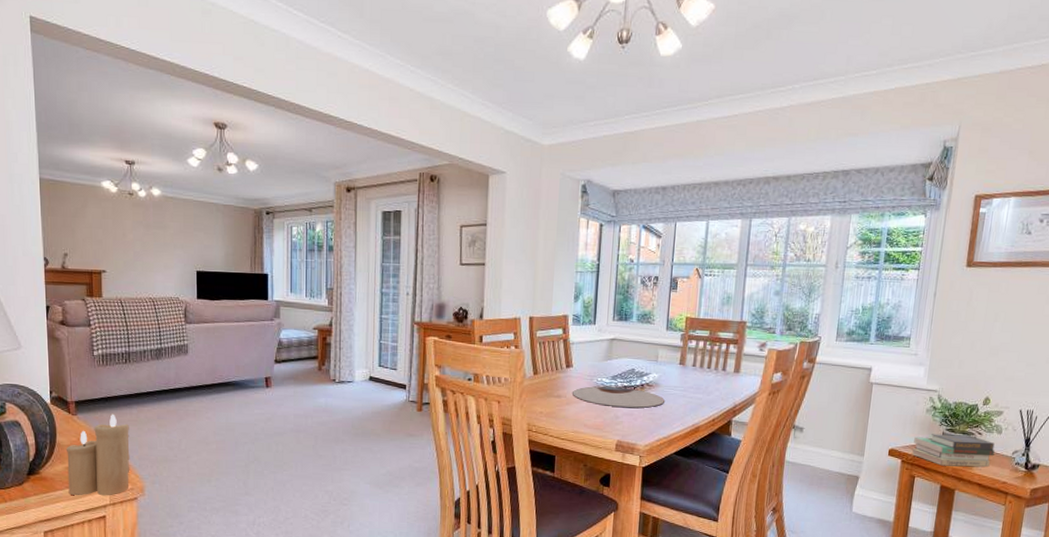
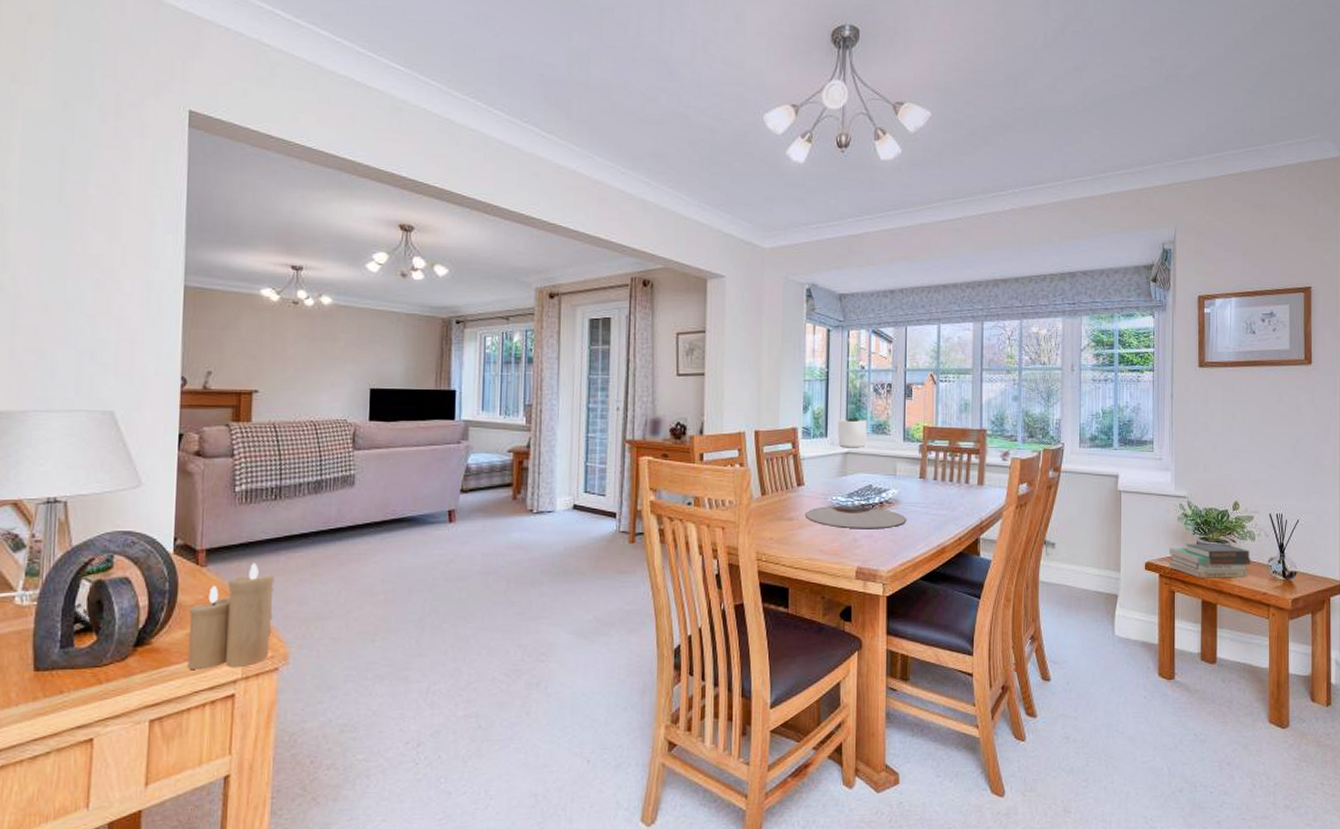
planter: none [605,307,634,336] -> present [838,417,867,448]

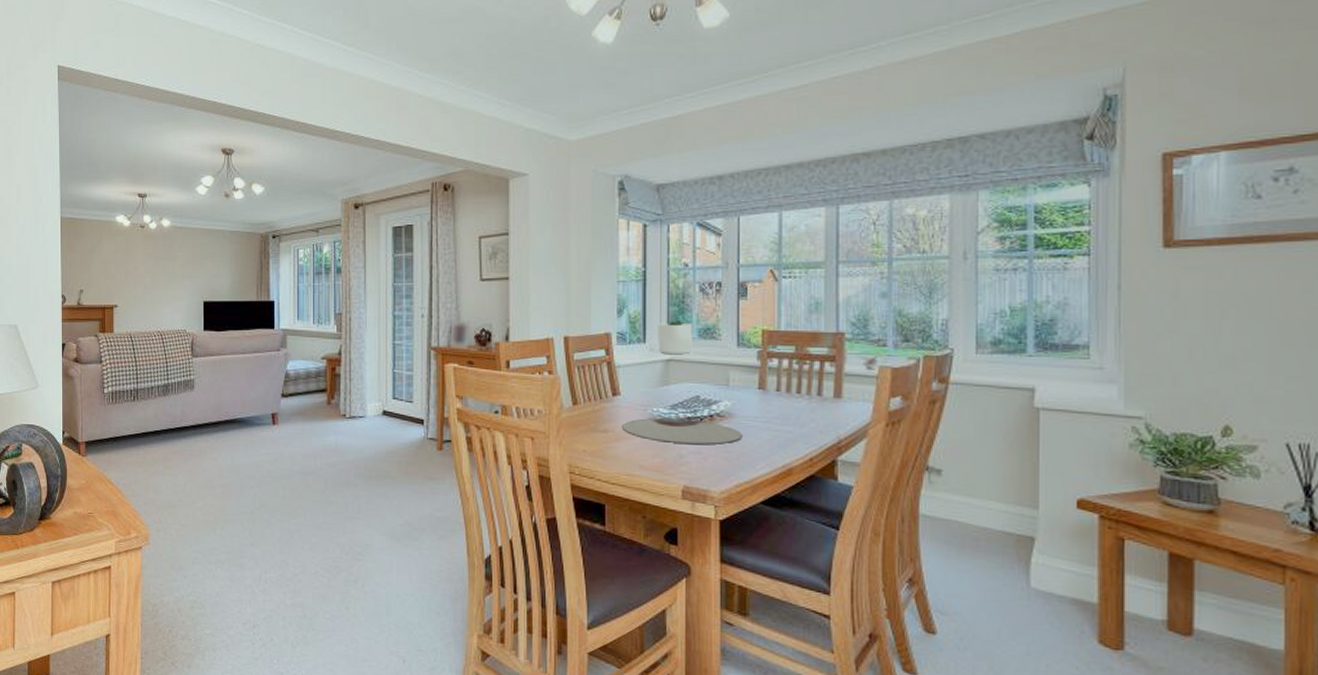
candle: present [187,562,274,671] -> none [75,454,136,545]
books: present [1169,544,1251,578] -> none [1115,478,1253,526]

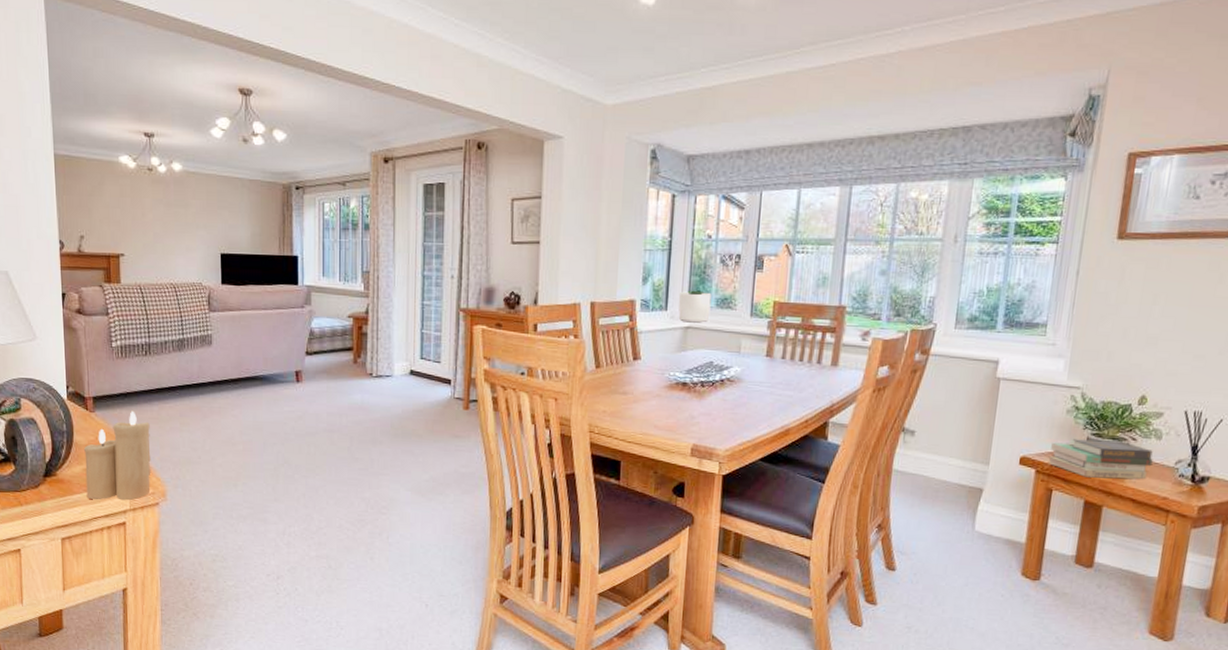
candle: none [75,454,136,545] -> present [83,410,151,501]
placemat: present [622,418,744,445] -> none [641,382,750,407]
books: none [1115,478,1253,526] -> present [1049,439,1153,479]

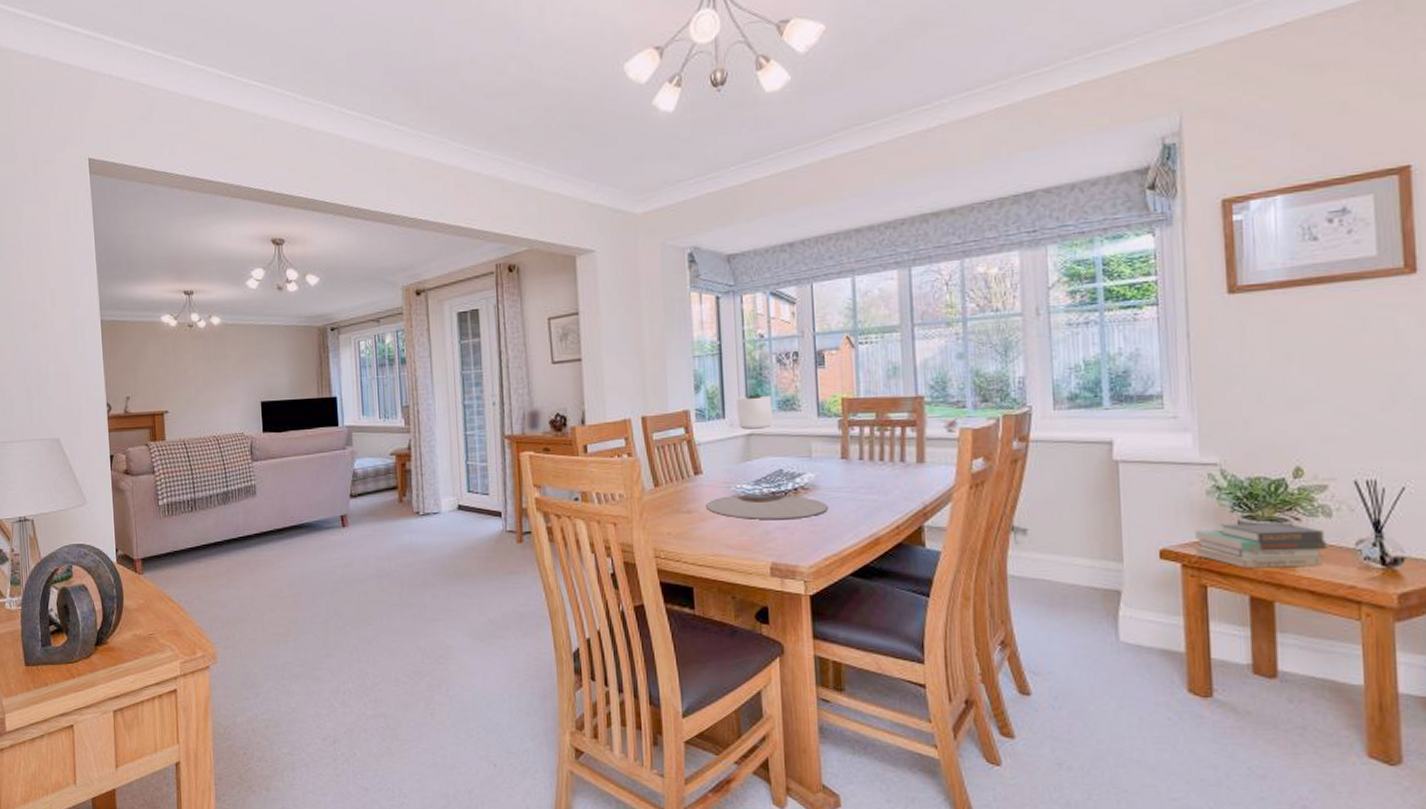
candle: present [83,410,151,501] -> none [133,570,201,667]
placemat: none [641,382,750,407] -> present [706,494,829,520]

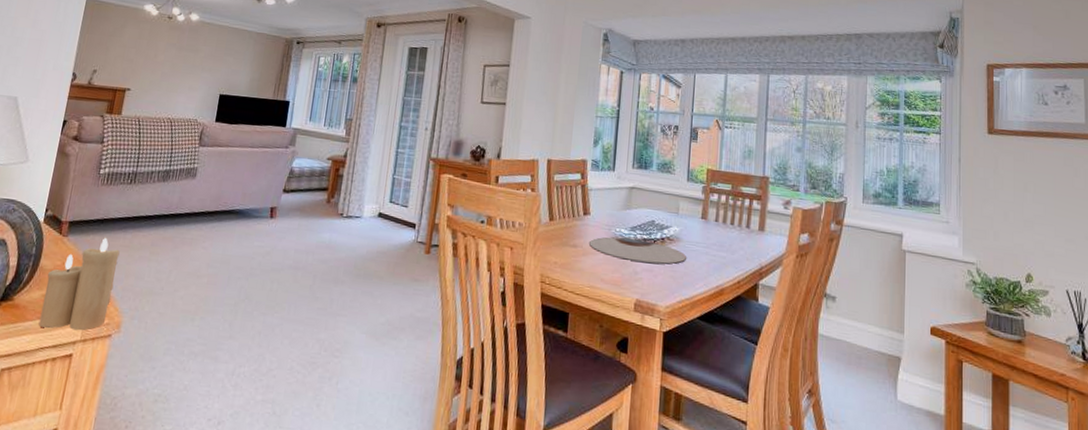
candle: none [133,570,201,667] -> present [38,237,120,332]
planter: present [737,393,773,429] -> none [624,154,654,184]
books: present [1195,523,1327,568] -> none [956,312,1046,355]

